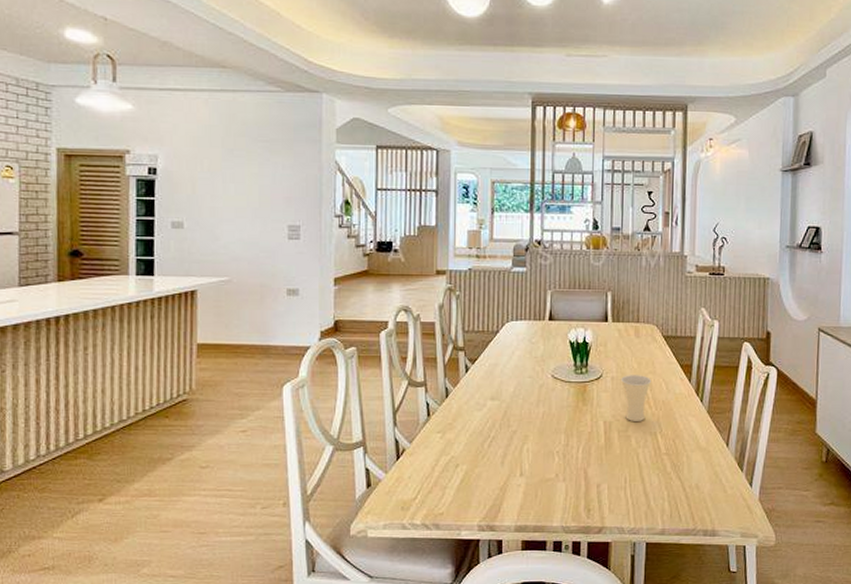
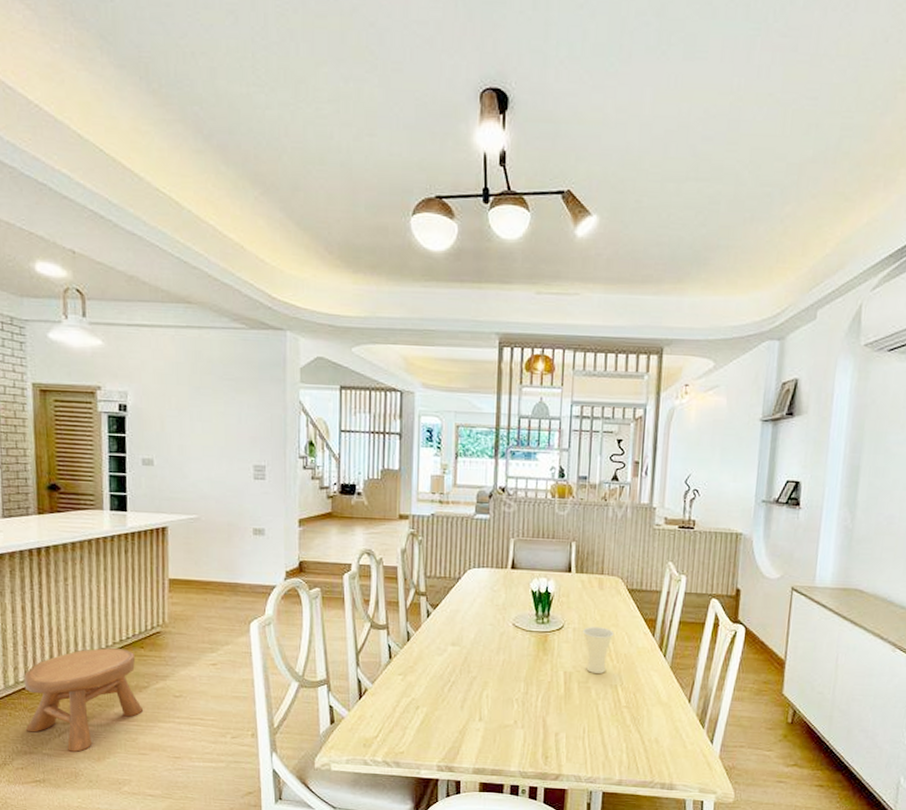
stool: none [35,419,166,533] -> present [24,648,143,752]

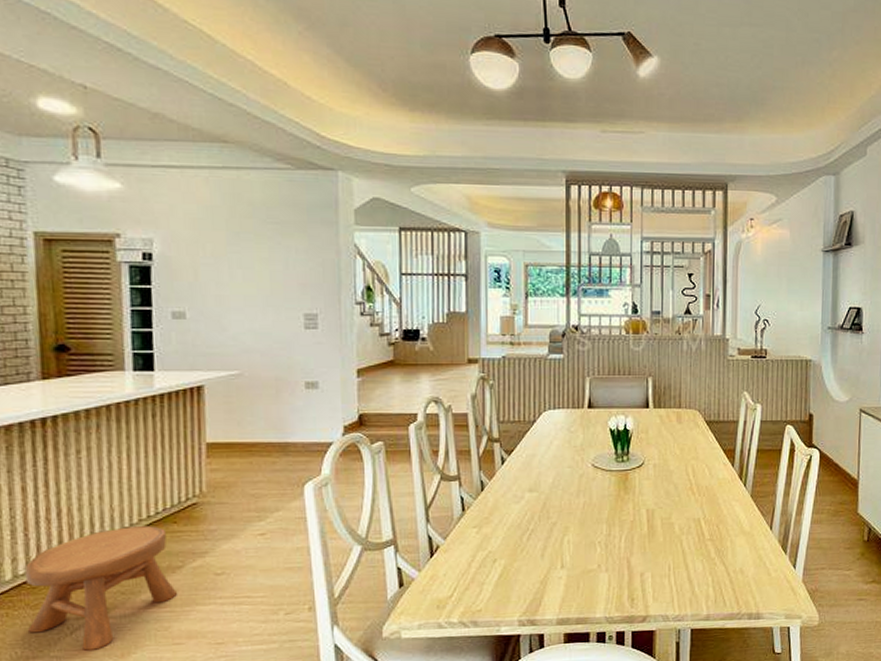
cup: present [583,627,615,673] -> none [663,461,695,508]

